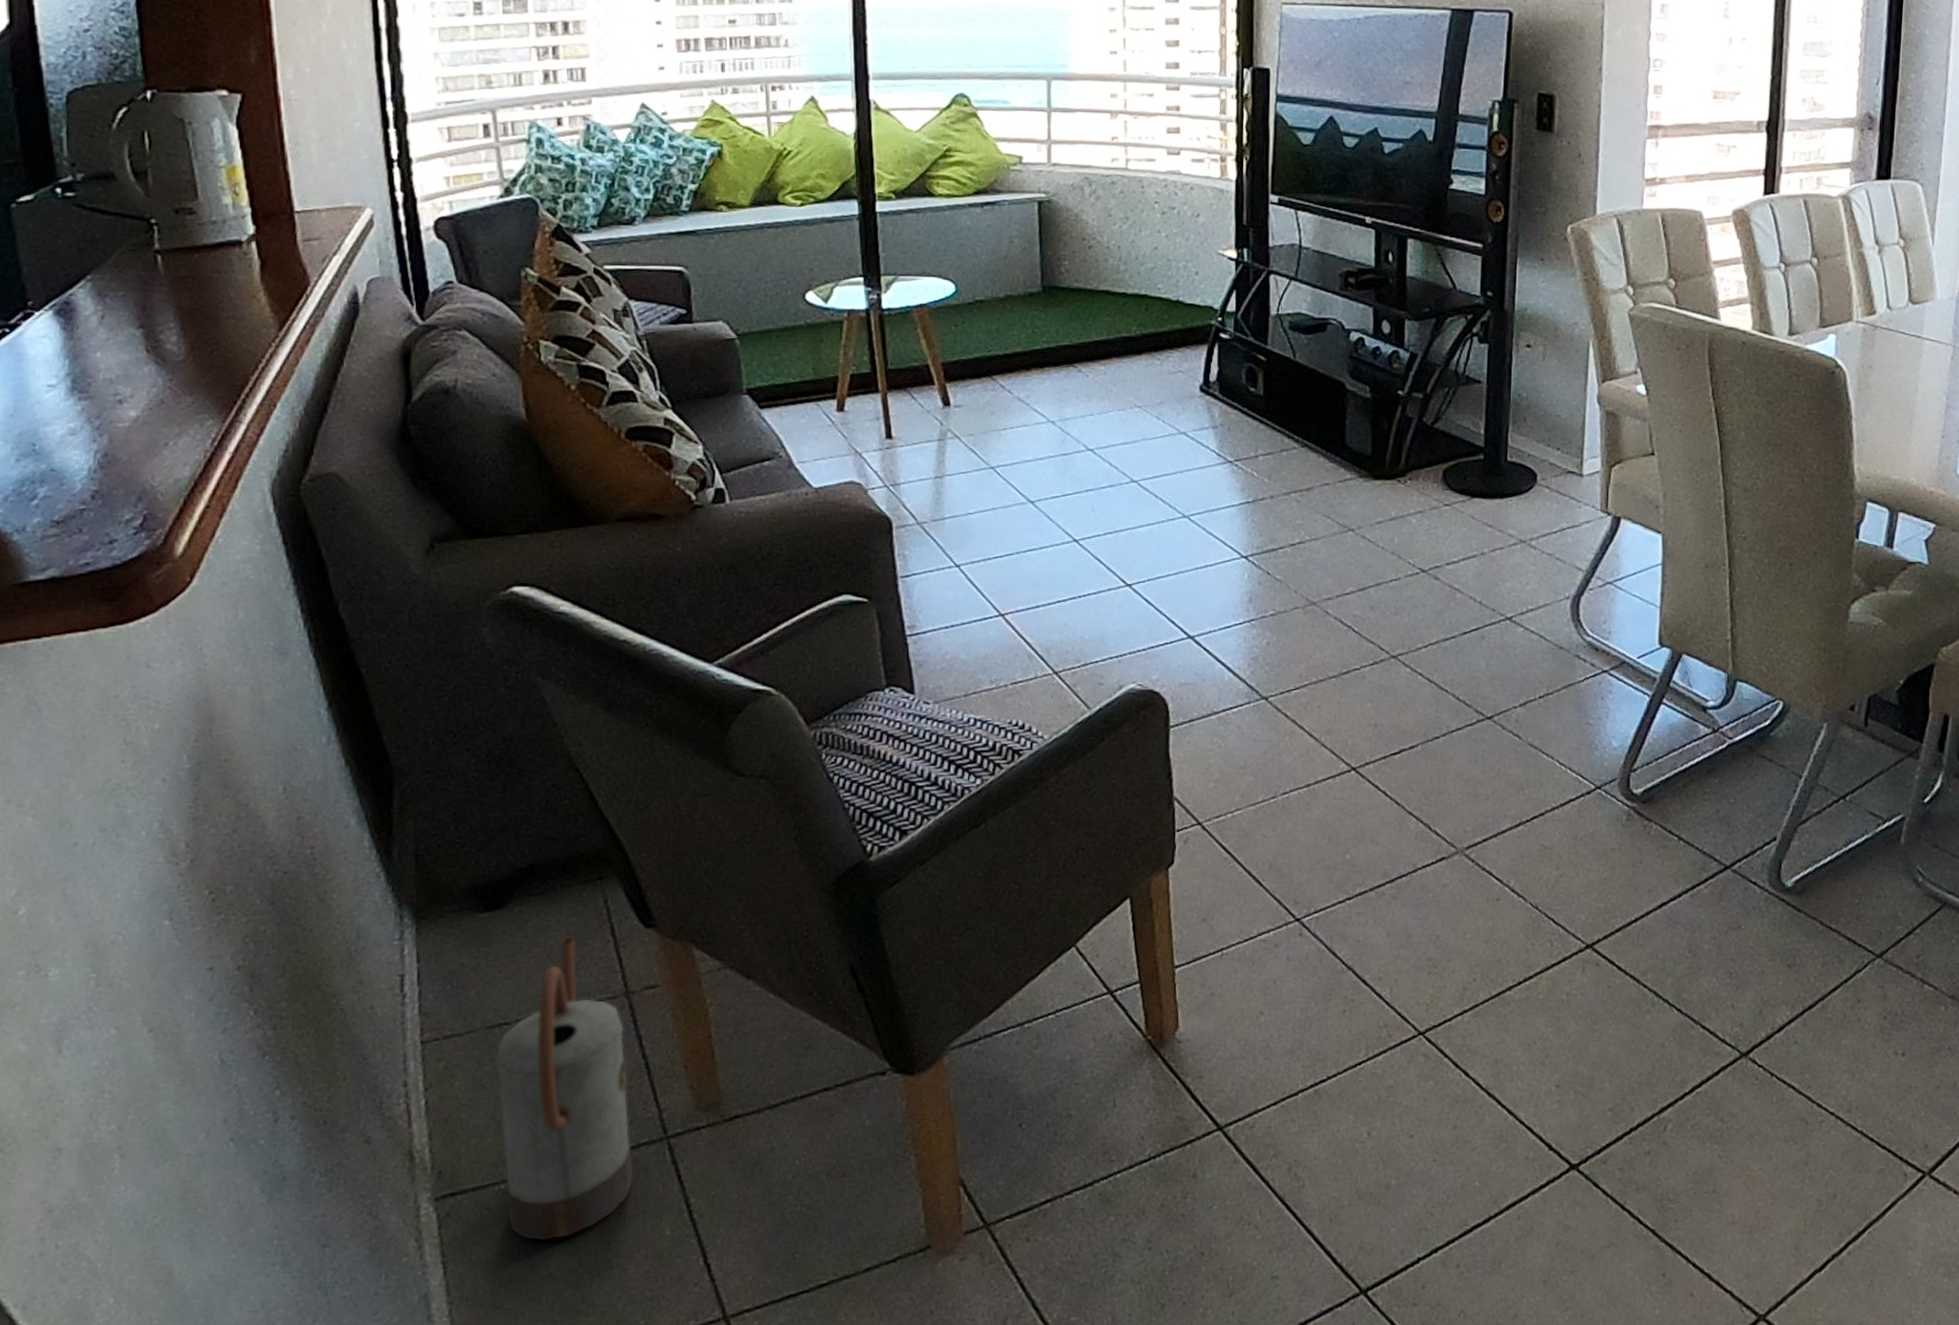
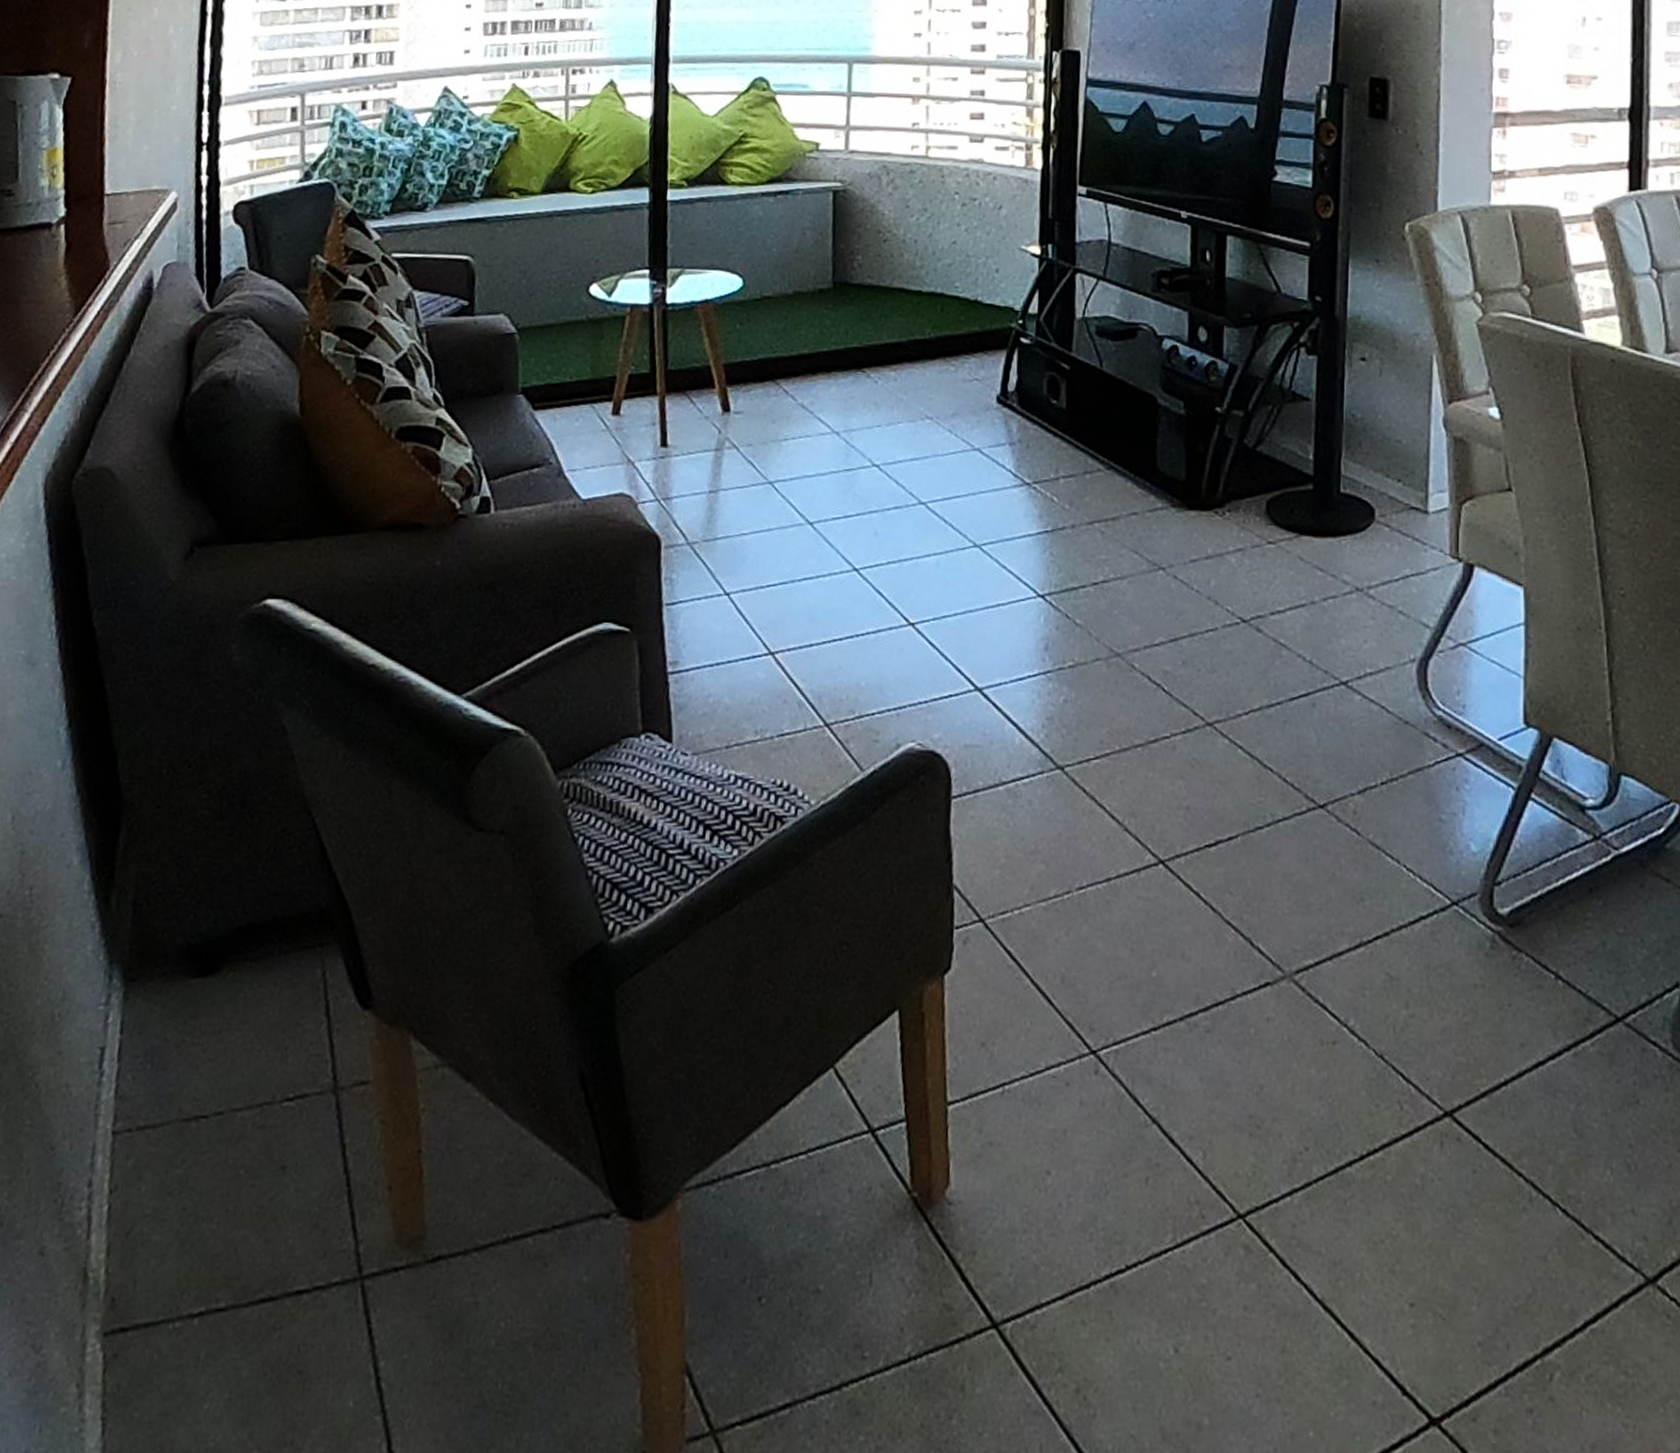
watering can: present [496,936,633,1241] -> none [178,1013,328,1401]

